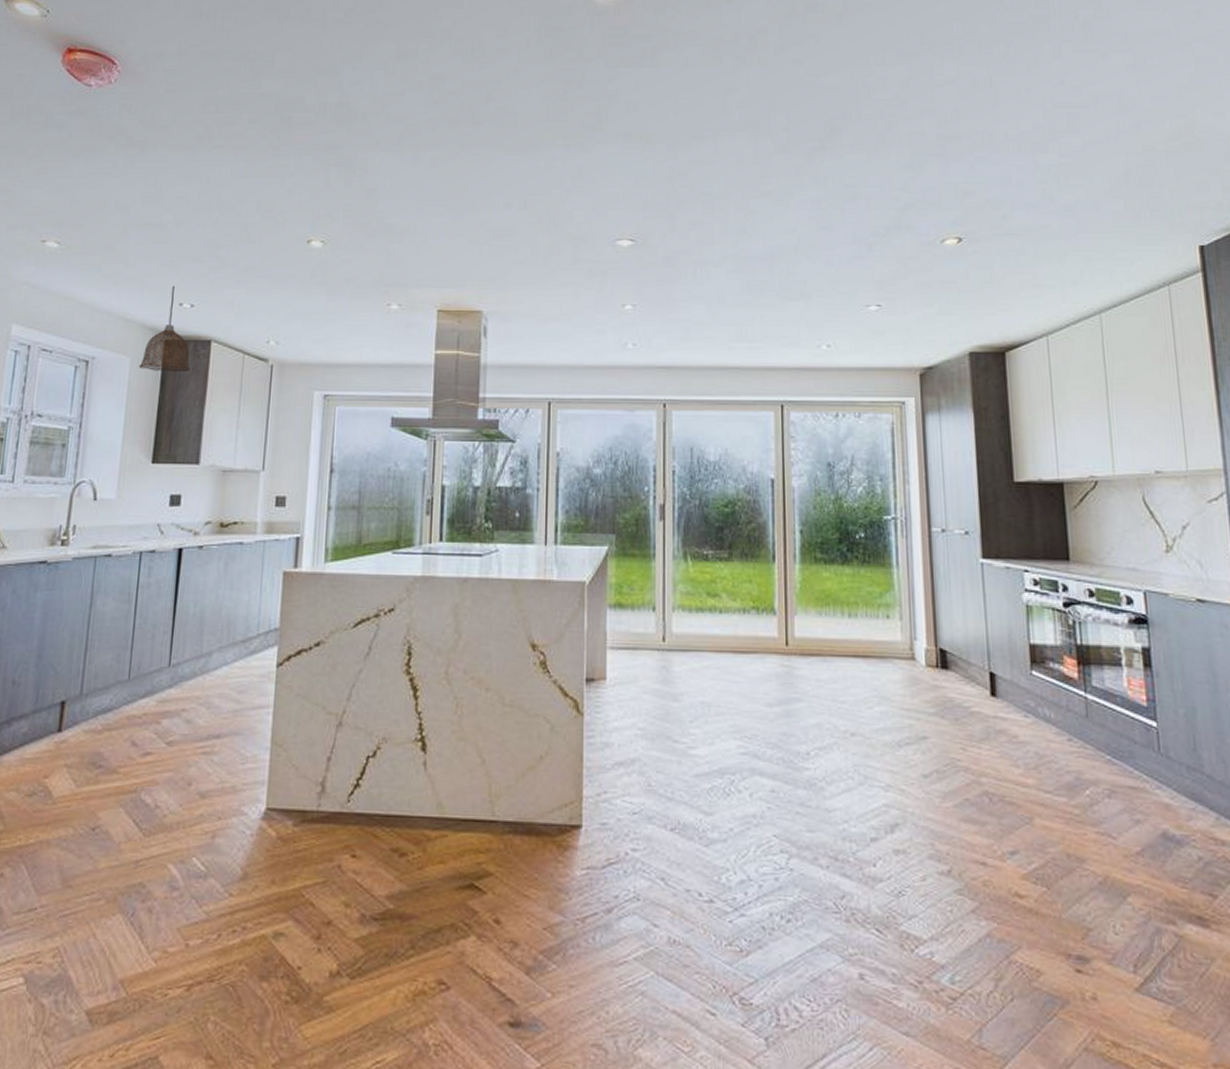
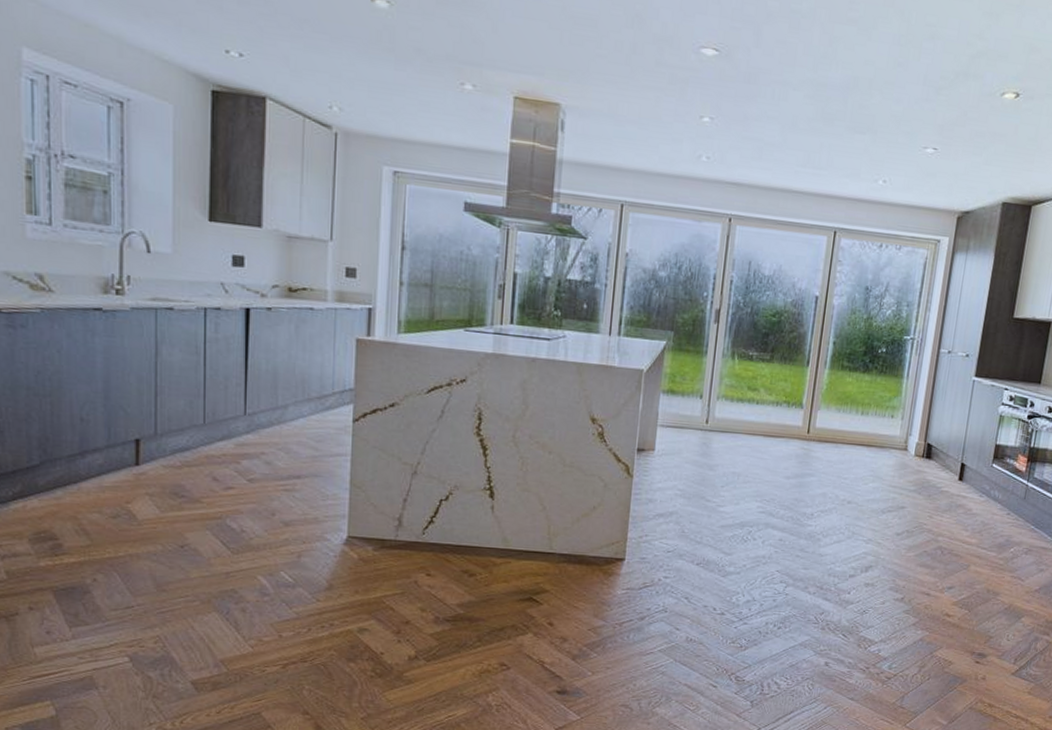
pendant lamp: present [138,286,190,373] -> none [184,29,244,128]

